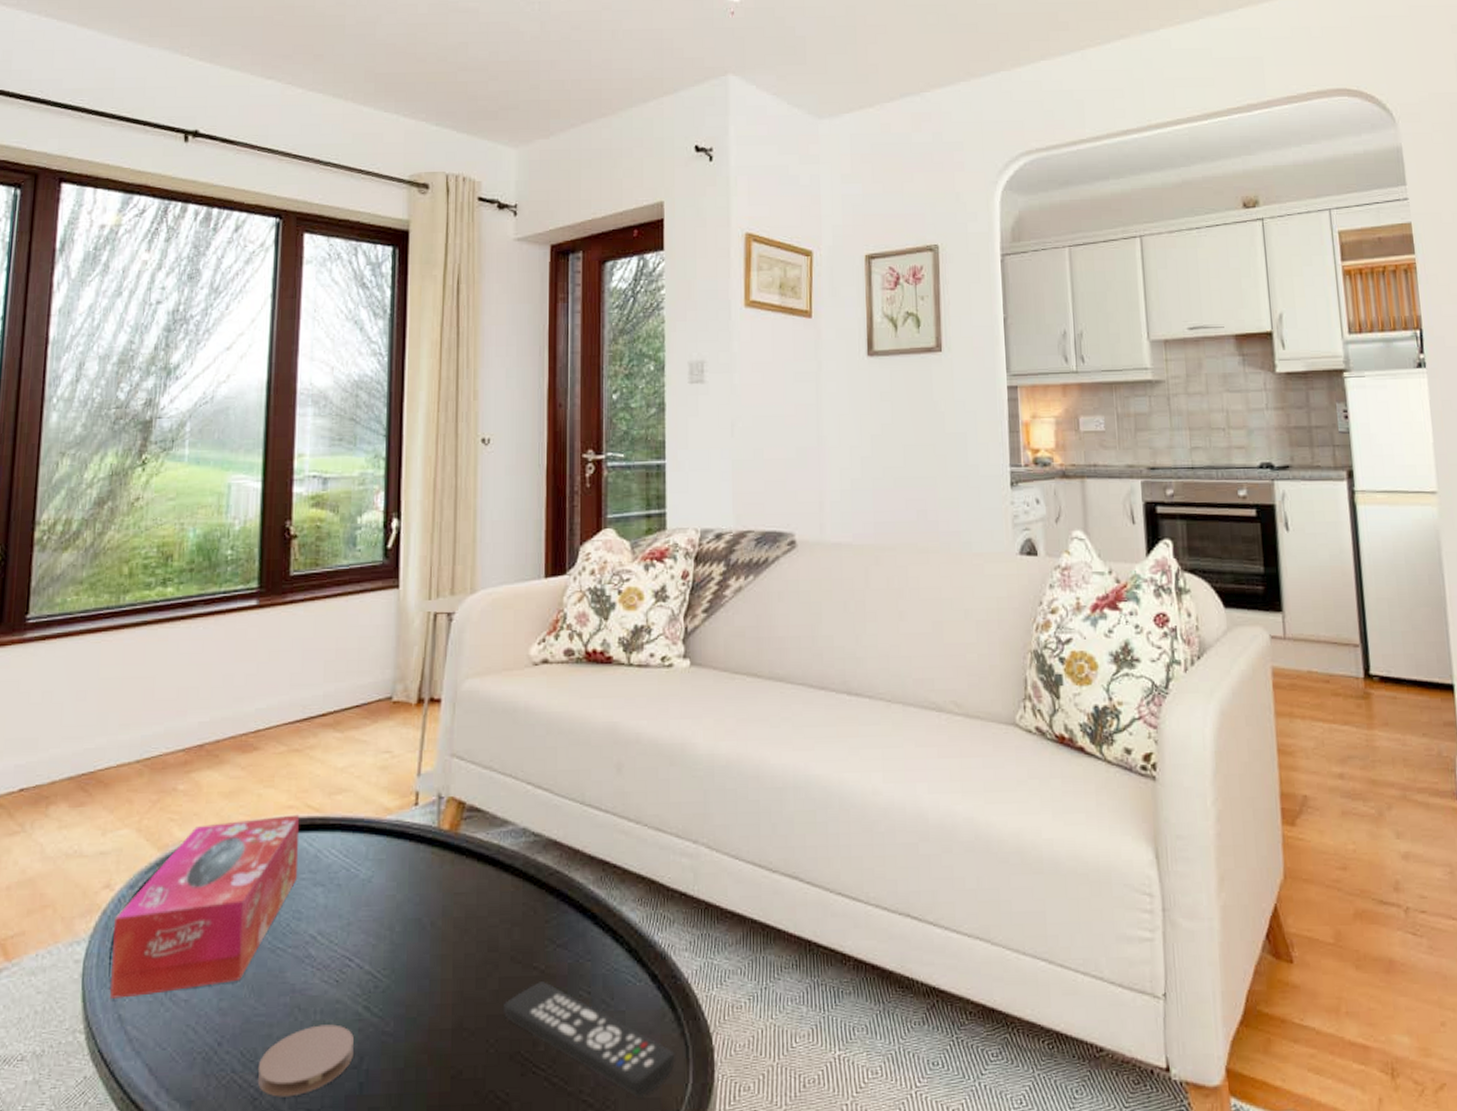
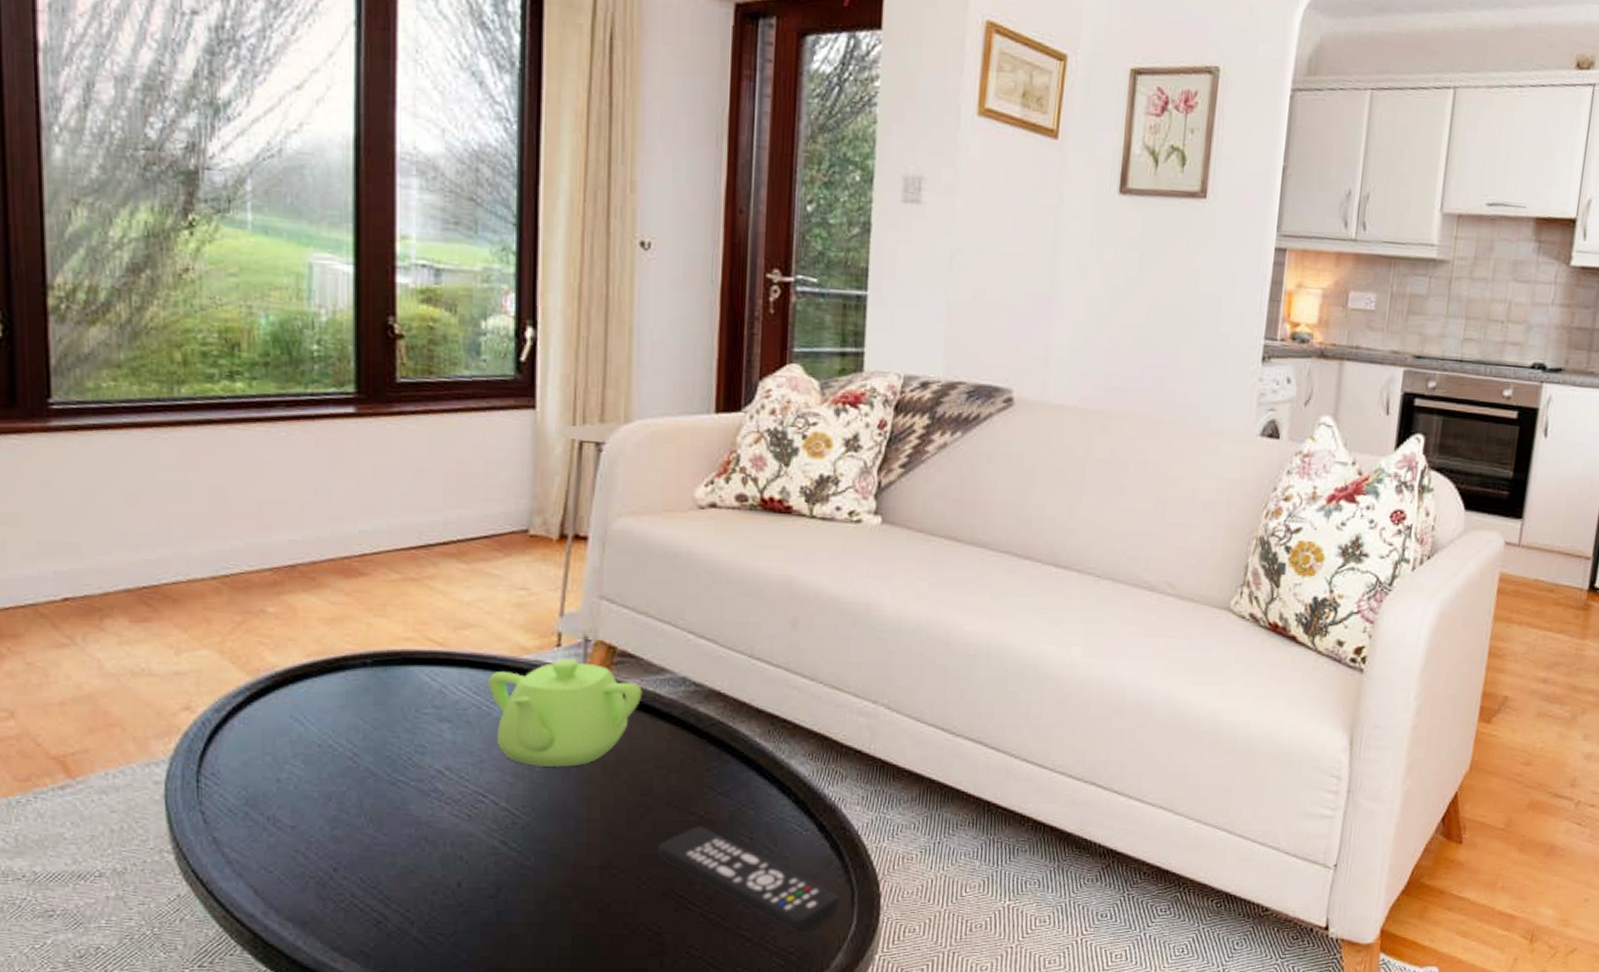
tissue box: present [109,814,299,999] -> none [198,647,420,821]
coaster: present [257,1024,354,1097] -> none [381,856,489,922]
teapot: none [356,816,489,928] -> present [488,658,643,768]

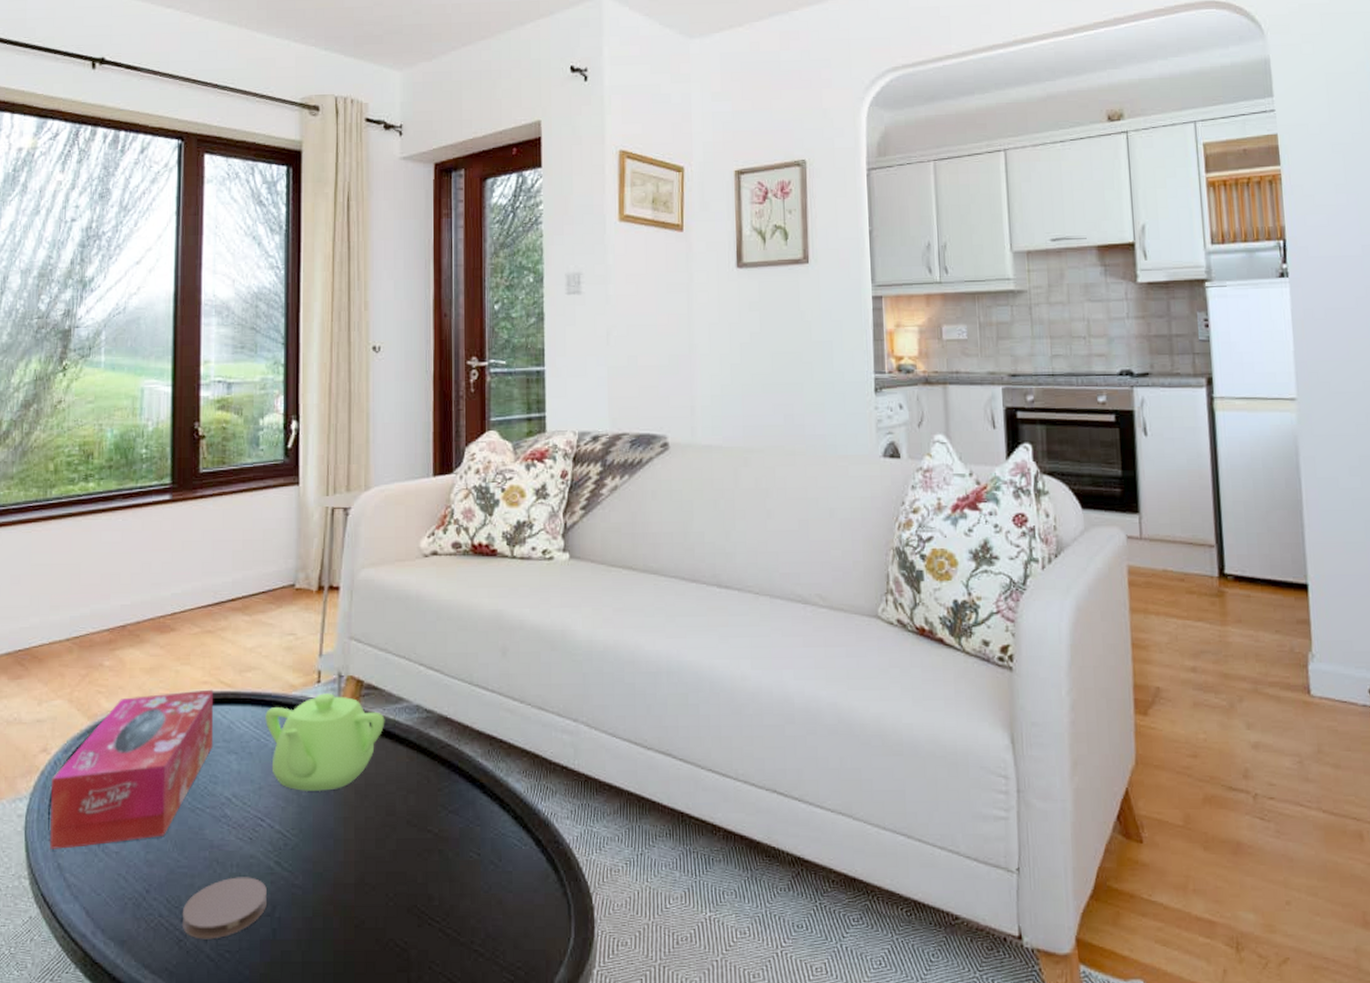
tissue box: none [198,647,420,821] -> present [49,689,214,849]
coaster: none [381,856,489,922] -> present [182,877,267,940]
remote control: present [657,826,840,935] -> none [401,844,558,949]

